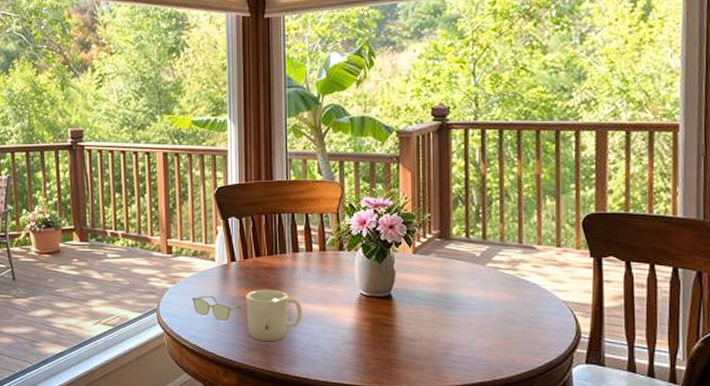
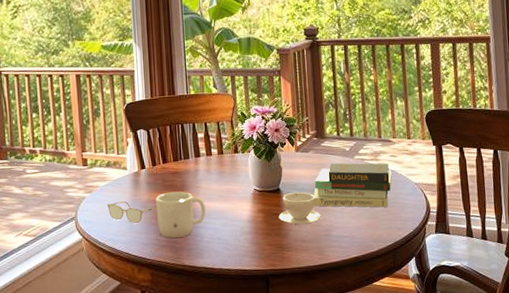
teacup: none [388,300,440,339] -> present [278,192,321,225]
books: none [431,270,533,327] -> present [313,163,392,208]

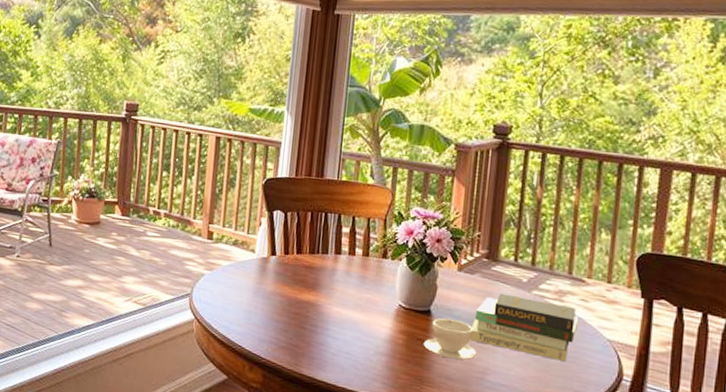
eyeglasses: present [107,202,157,224] -> none [227,286,282,316]
mug: present [155,191,206,238] -> none [279,287,338,342]

